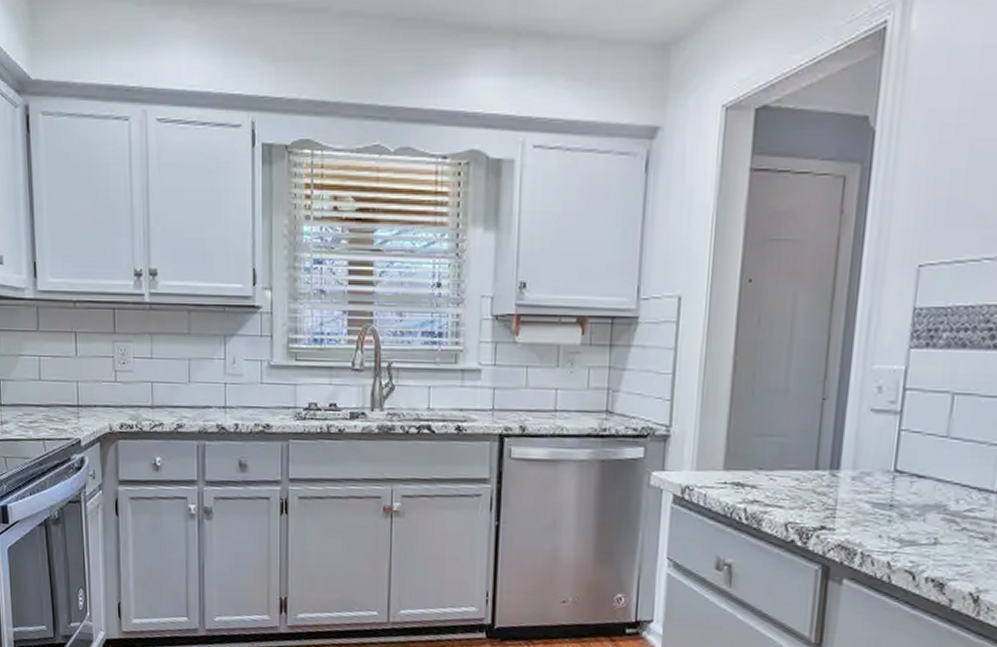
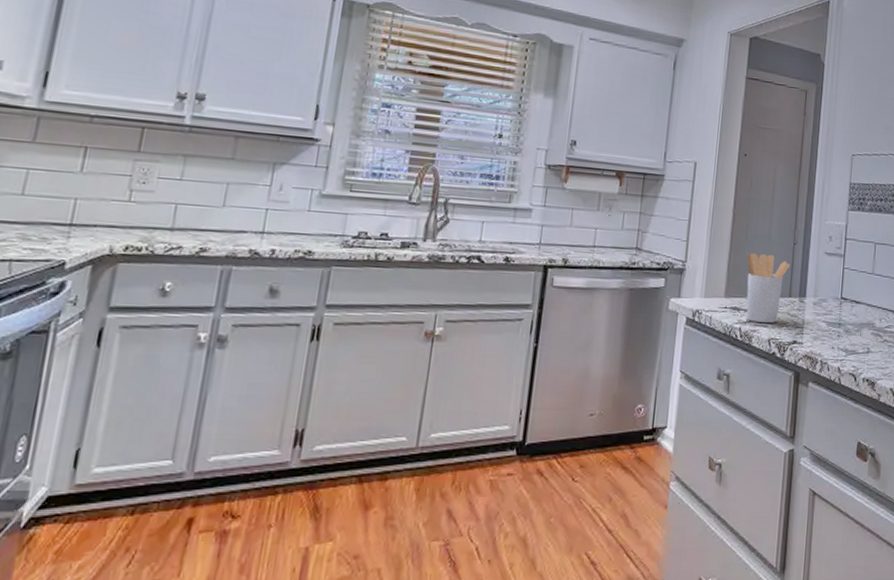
utensil holder: none [752,411,818,504] -> present [746,252,791,324]

